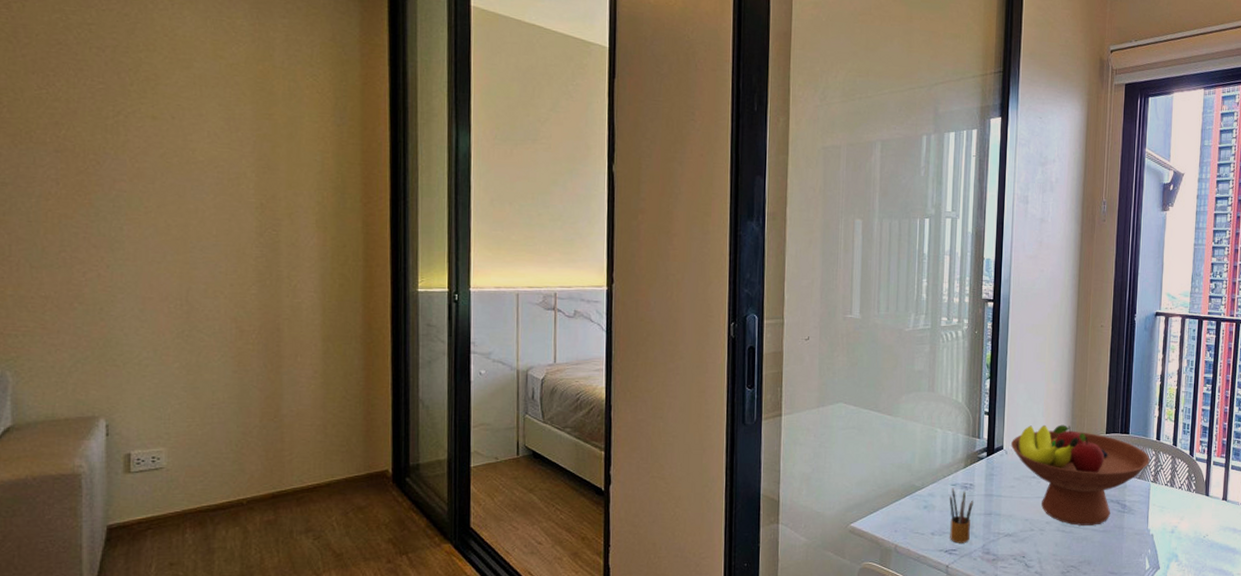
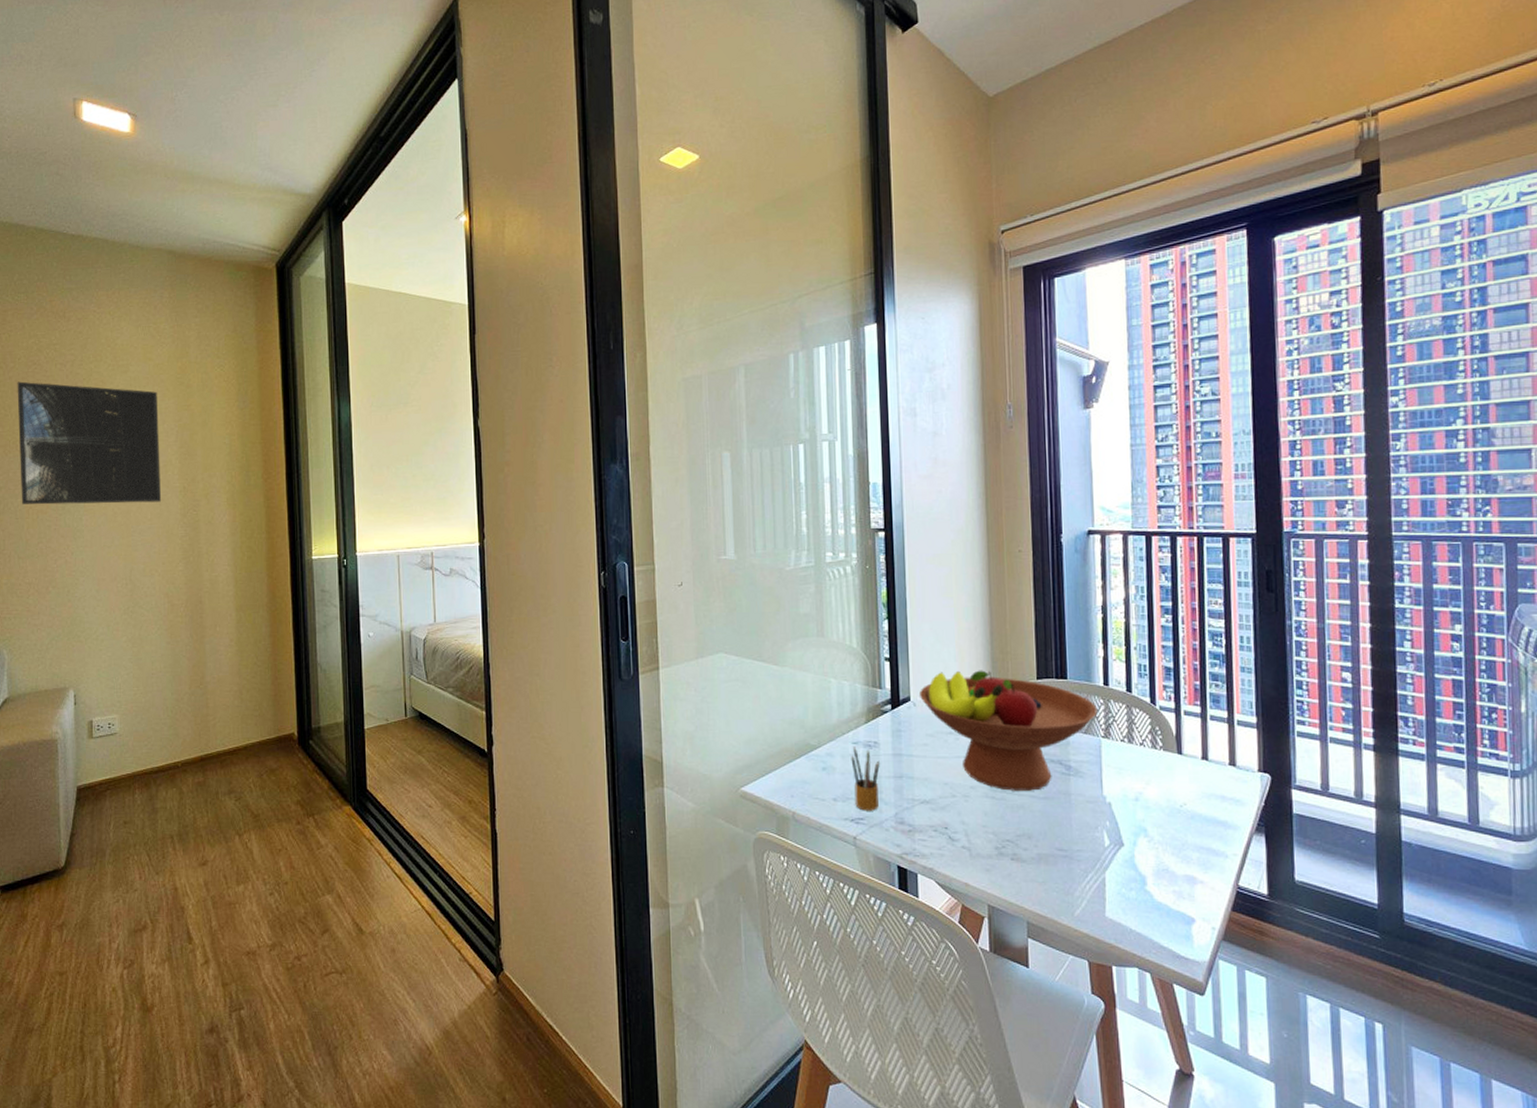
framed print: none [33,61,232,218] -> present [17,381,162,505]

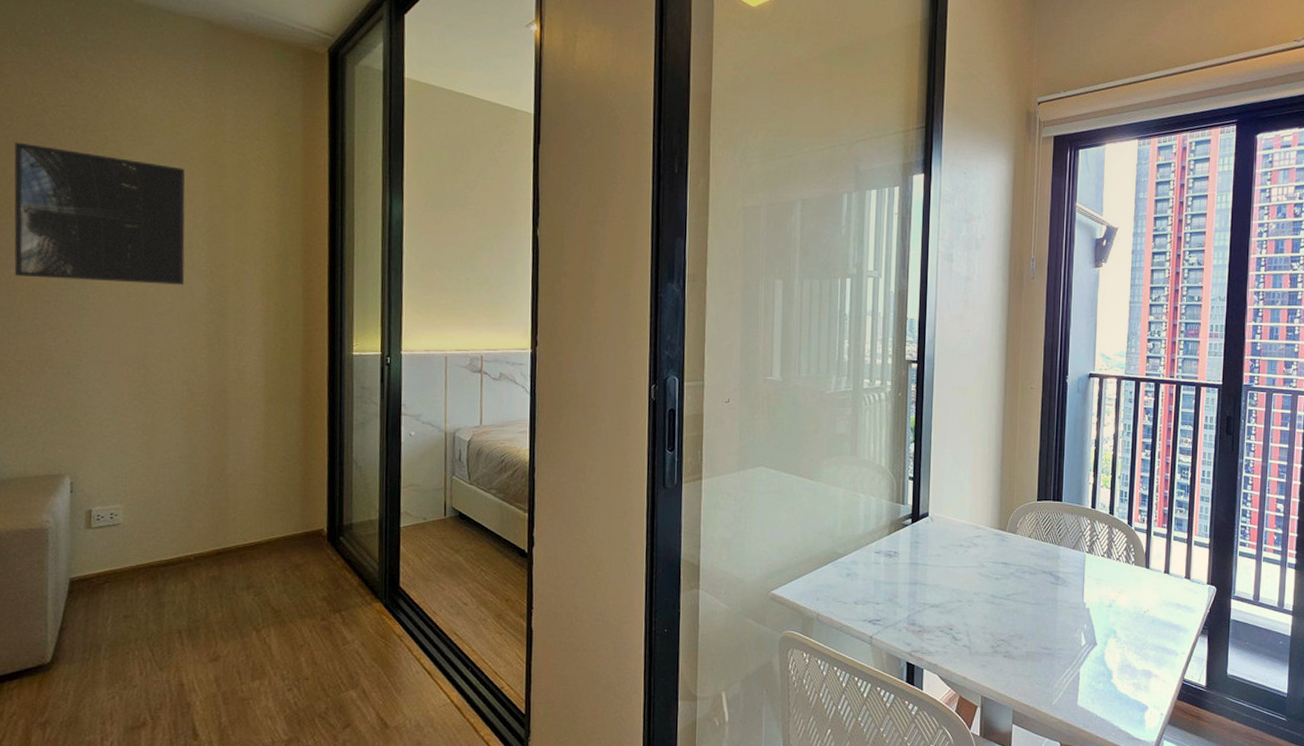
pencil box: present [851,747,880,811] -> none [872,556,898,613]
fruit bowl: present [920,670,1098,791] -> none [937,491,1085,597]

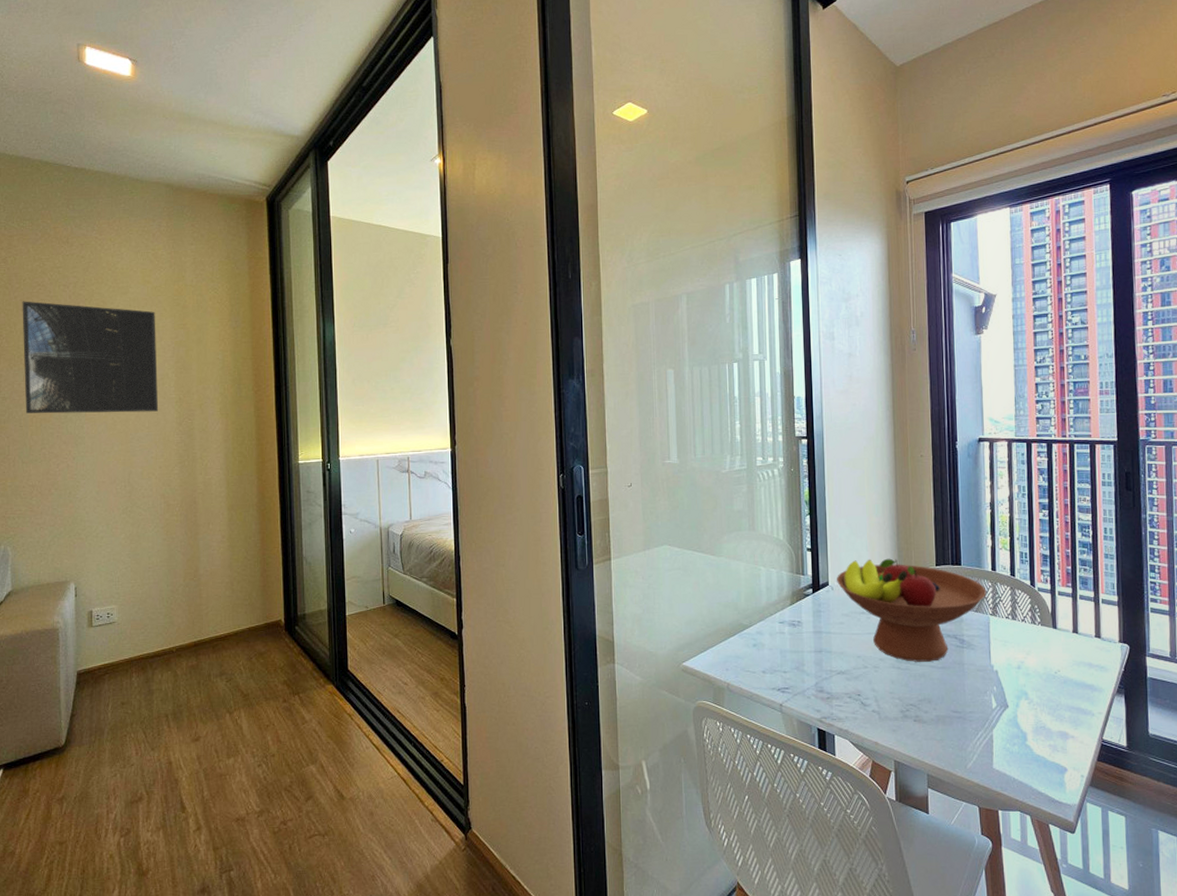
fruit bowl: none [937,491,1085,597] -> present [837,558,987,662]

